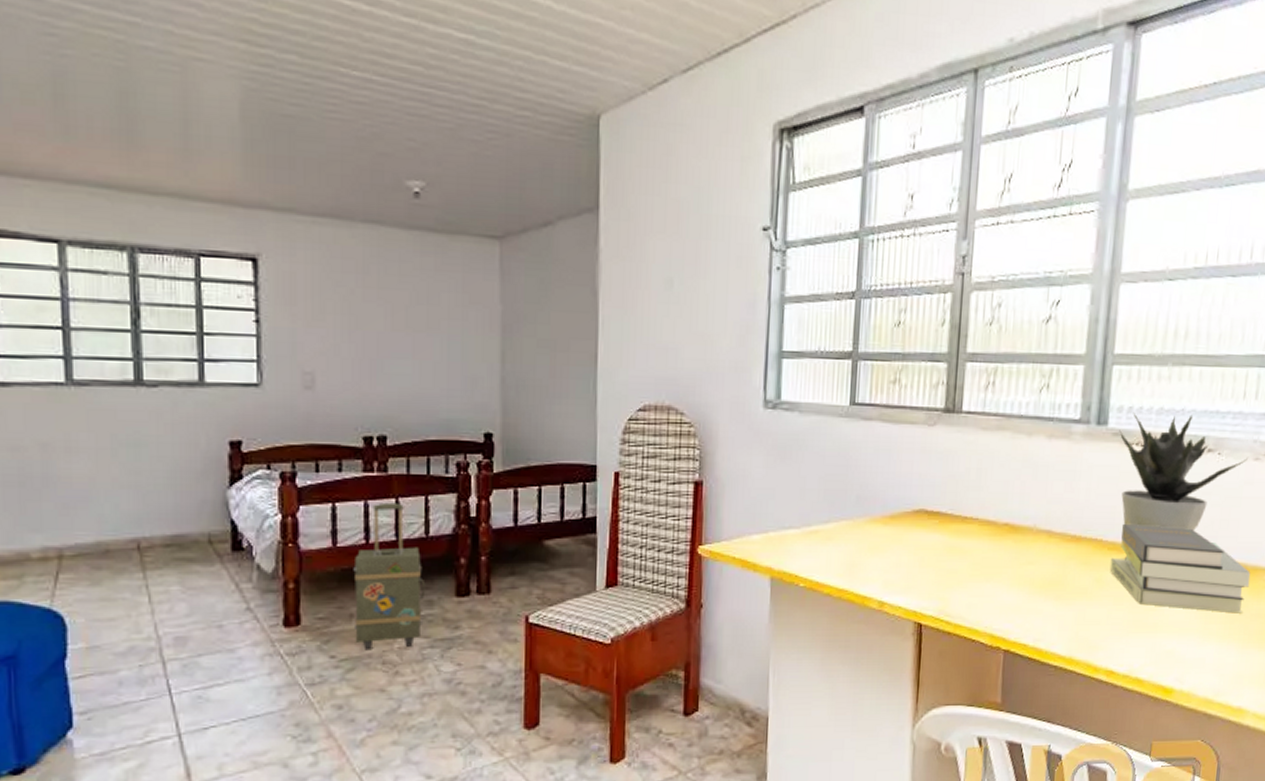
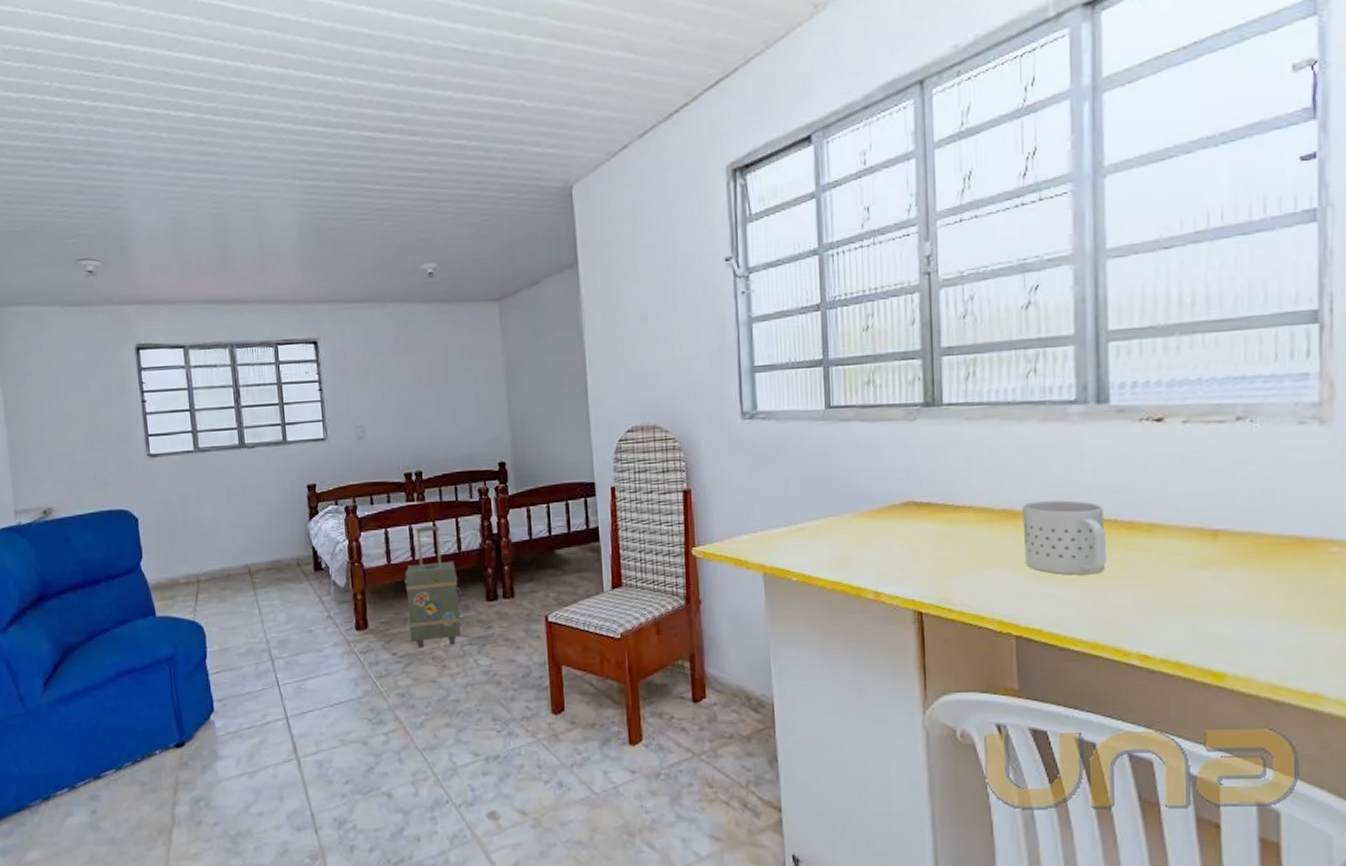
mug: none [1020,516,1092,592] -> present [1022,500,1106,575]
books: present [1109,523,1251,614] -> none [1130,501,1311,591]
potted plant: present [1119,412,1248,560] -> none [1124,383,1289,540]

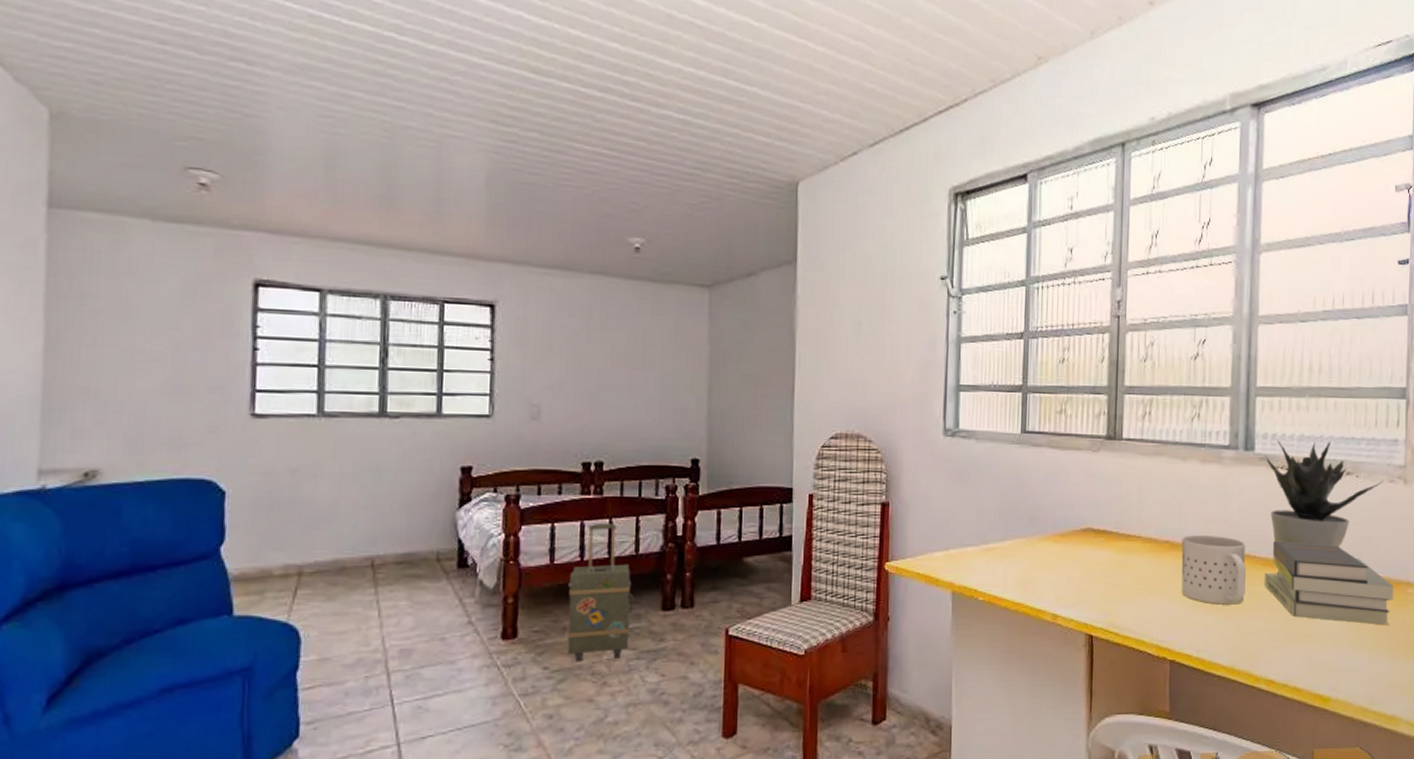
potted plant: none [1124,383,1289,540] -> present [1265,439,1383,575]
books: none [1130,501,1311,591] -> present [1264,540,1394,625]

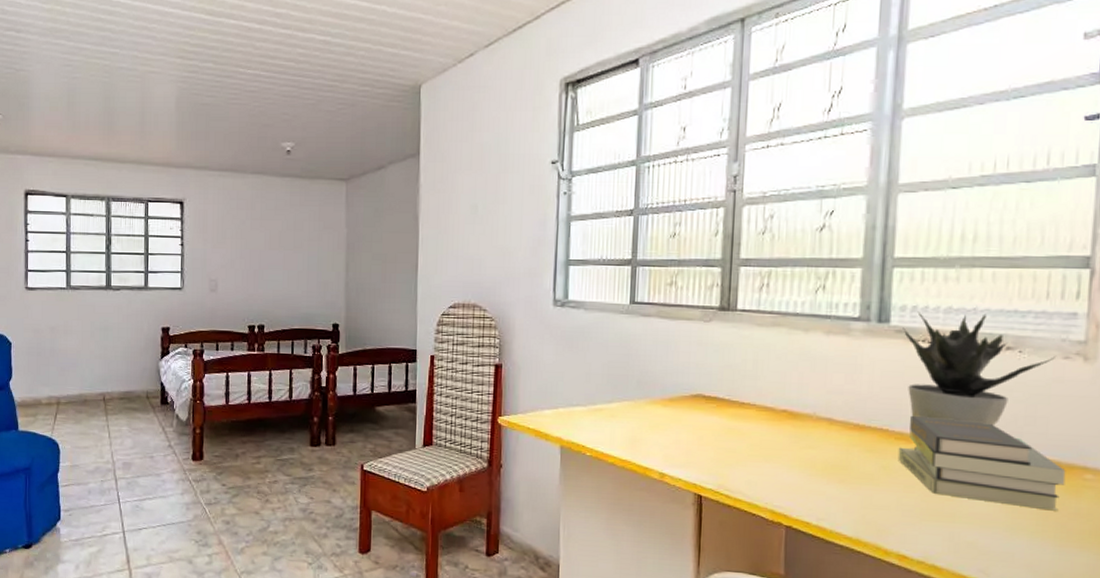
suitcase: present [567,522,634,662] -> none [239,373,289,482]
mug: present [1181,534,1246,605] -> none [800,405,876,477]

